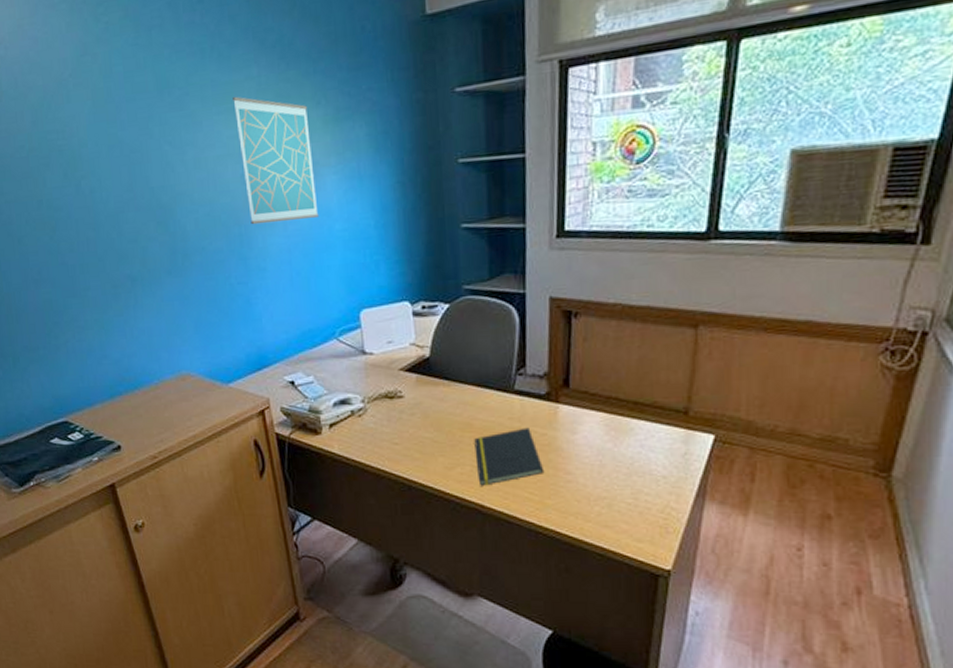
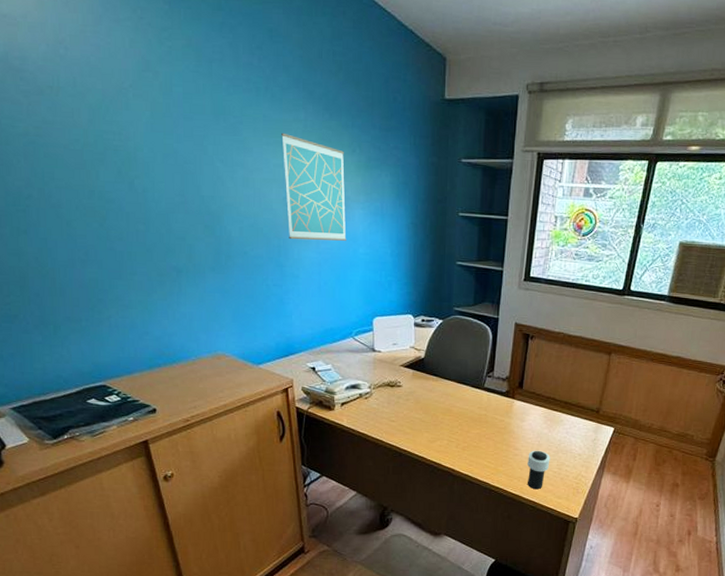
notepad: present [474,427,545,486] -> none [451,415,500,456]
cup: none [586,473,620,530] -> present [527,450,550,490]

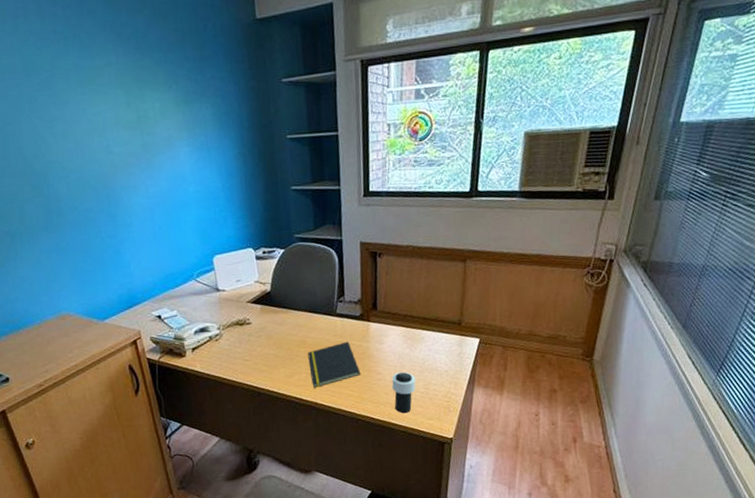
wall art: present [281,132,347,241] -> none [95,79,175,188]
notepad: none [451,415,500,456] -> present [308,341,361,388]

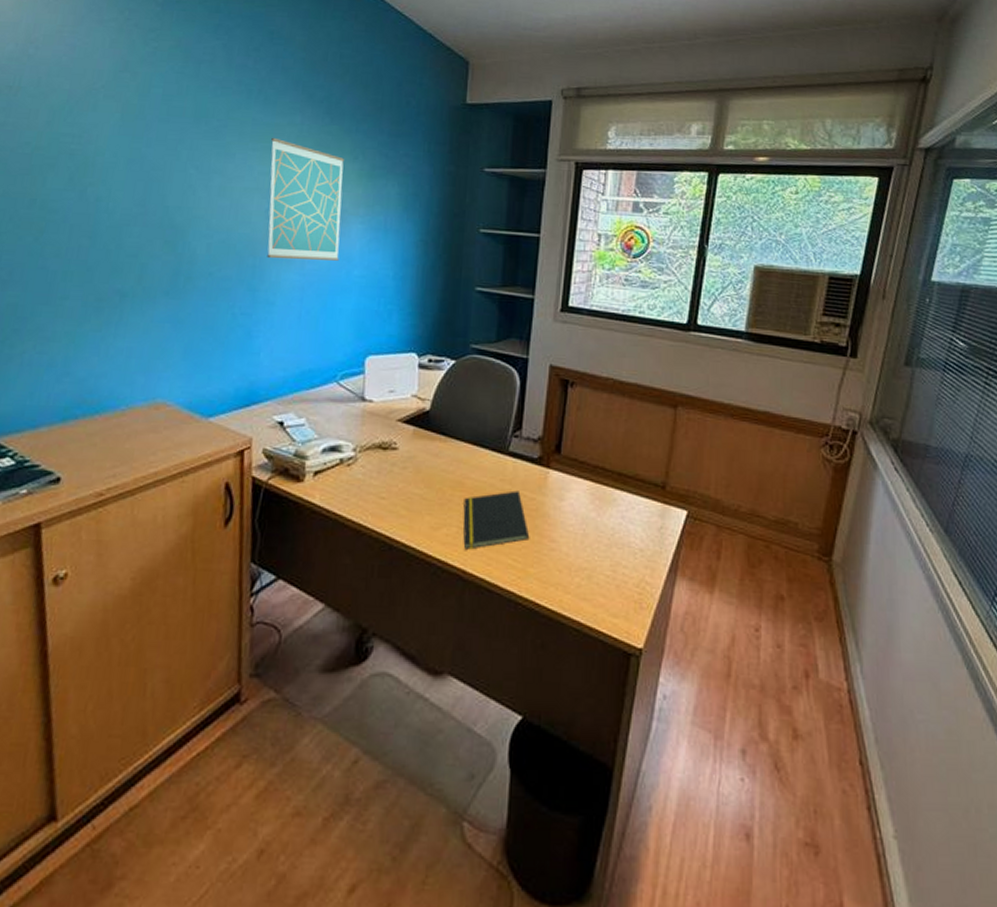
wall art: none [95,79,175,188] -> present [267,137,344,261]
cup: present [391,371,416,414] -> none [569,542,601,603]

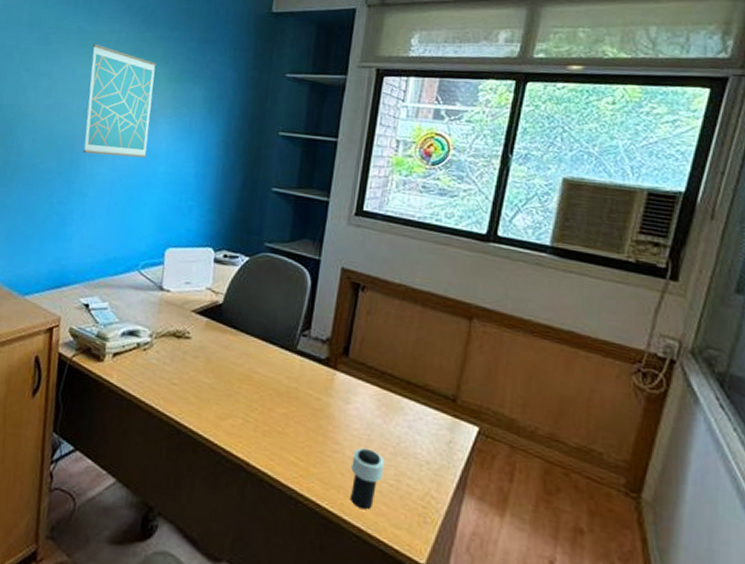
notepad: present [463,490,530,550] -> none [248,389,314,443]
cup: none [569,542,601,603] -> present [351,447,385,510]

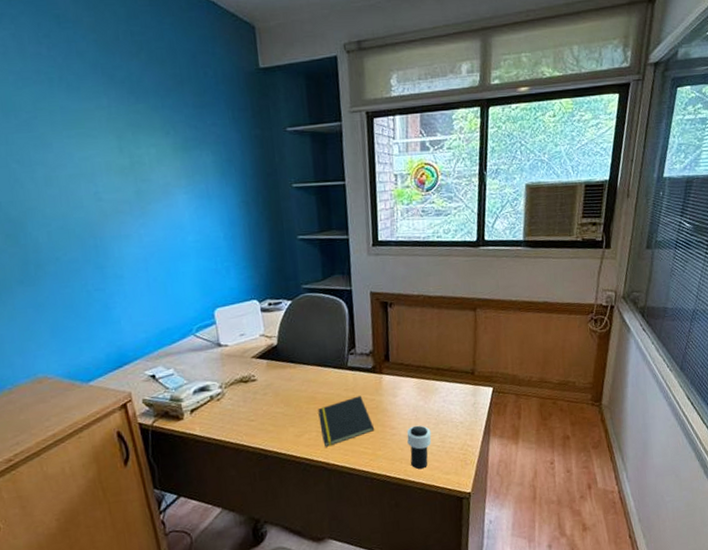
wall art: present [83,43,156,158] -> none [83,122,172,237]
notepad: none [248,389,314,443] -> present [318,395,375,447]

